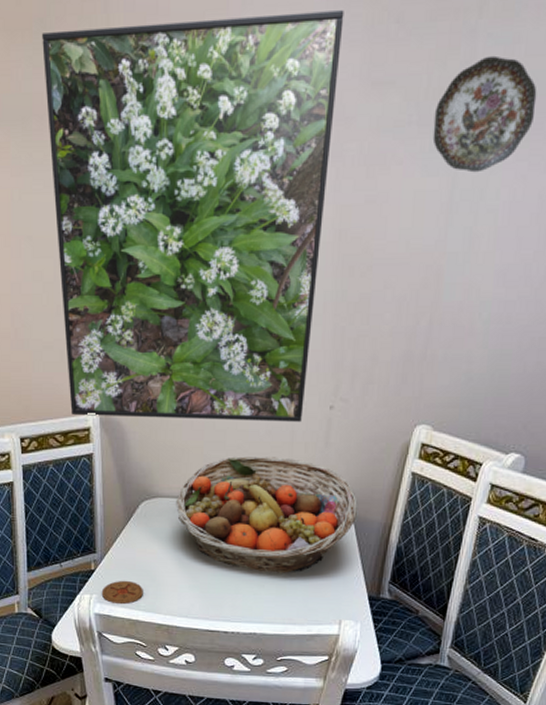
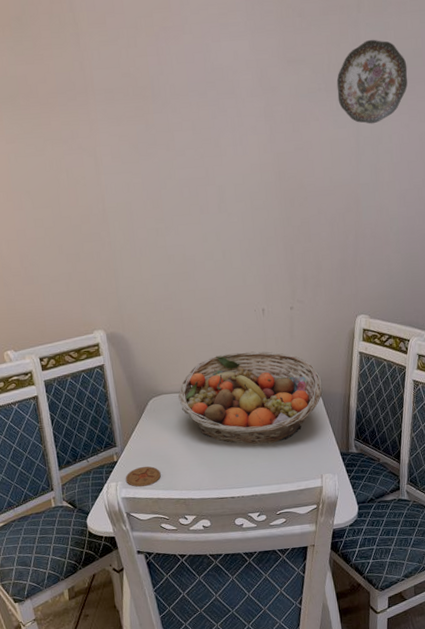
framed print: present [42,10,344,422] -> none [20,8,271,335]

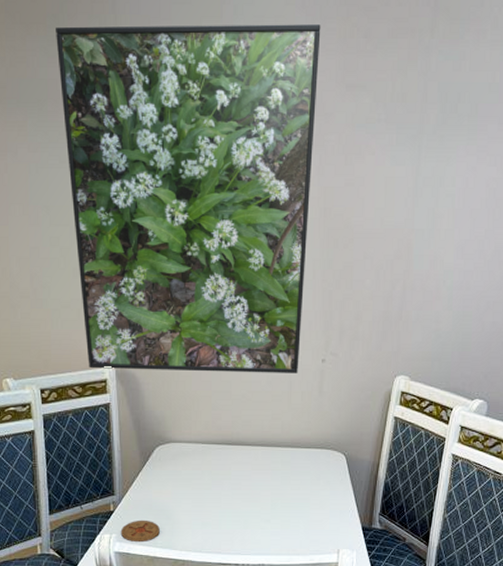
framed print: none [20,8,271,335] -> present [56,24,321,373]
fruit basket: present [178,351,323,444] -> none [188,405,349,509]
decorative plate: present [336,39,408,124] -> none [398,69,481,164]

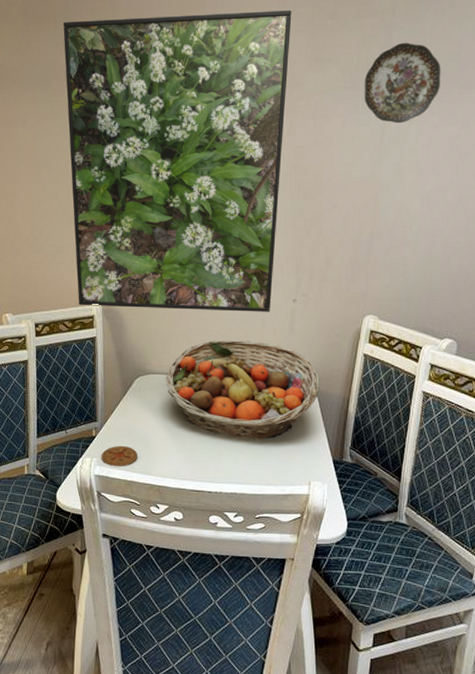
fruit basket: none [188,405,349,509] -> present [166,340,320,440]
decorative plate: none [398,69,481,164] -> present [364,42,441,124]

